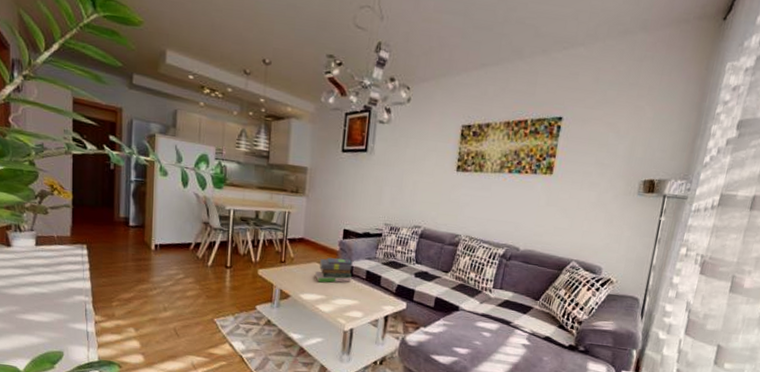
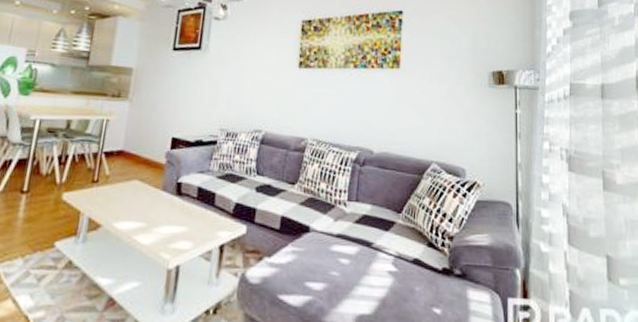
books: present [314,257,353,283] -> none [133,172,182,206]

